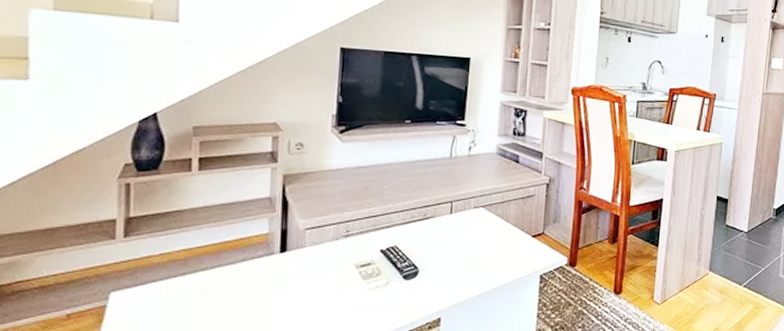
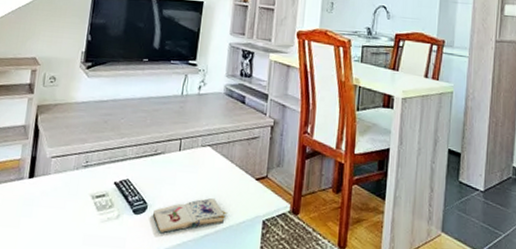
paperback book: none [424,258,504,296] -> present [152,198,227,234]

